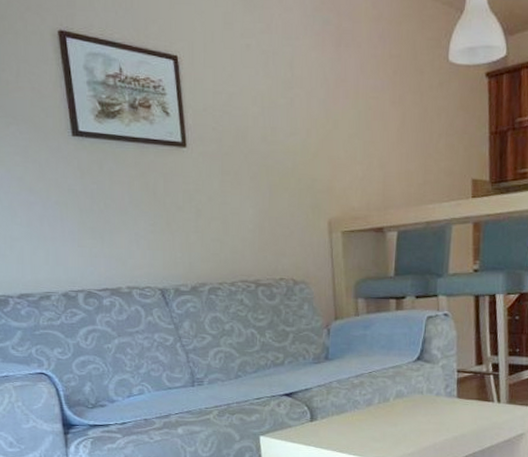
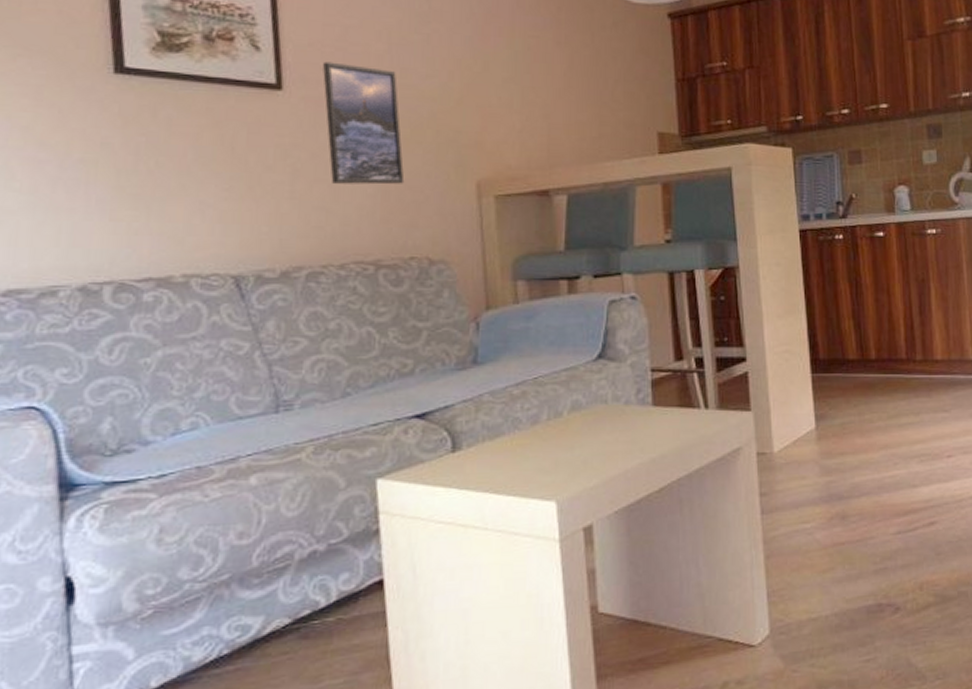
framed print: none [215,123,275,222] -> present [323,61,405,185]

